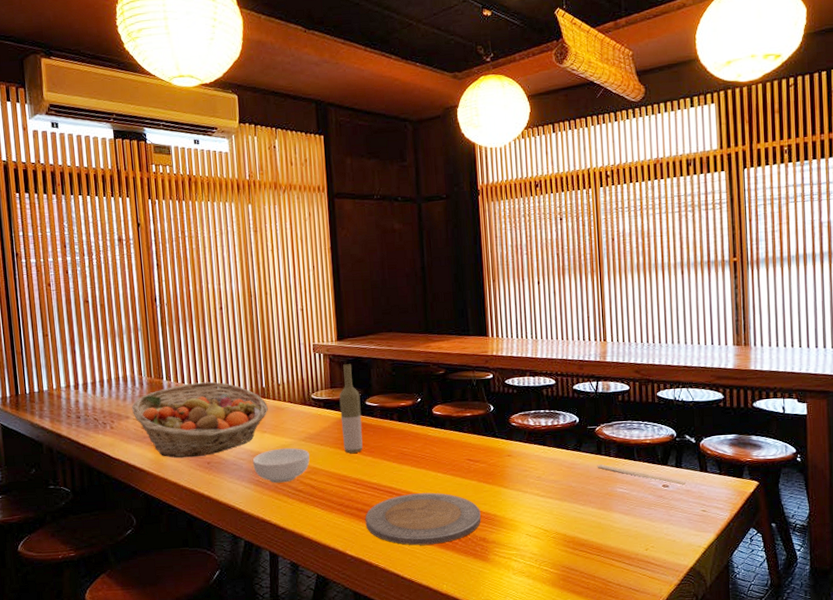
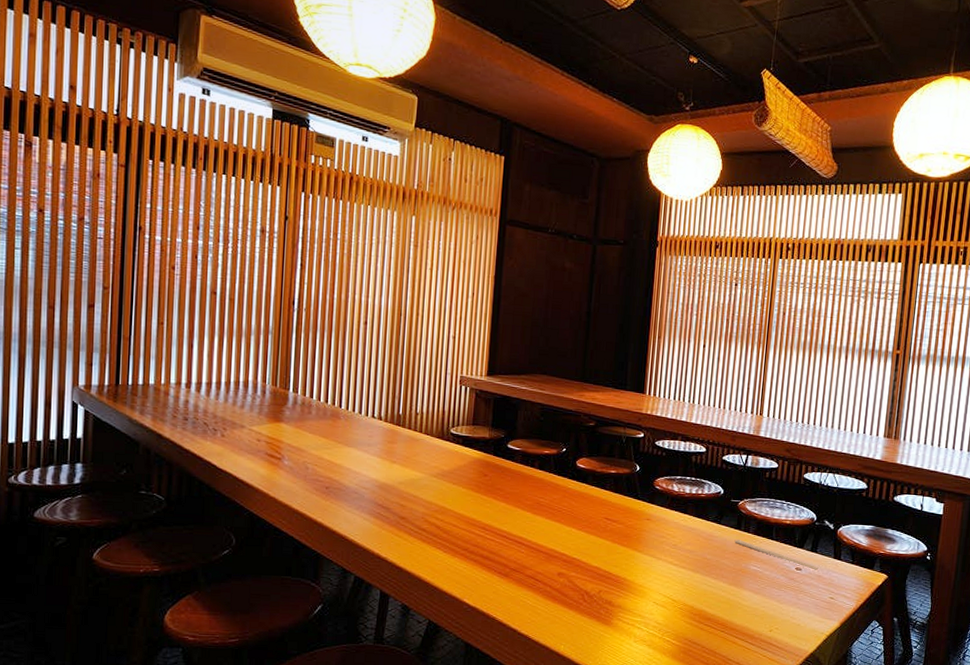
fruit basket: present [132,381,269,458] -> none [249,399,403,480]
cereal bowl: present [252,447,310,483] -> none [376,481,439,519]
bottle: present [339,364,363,453] -> none [477,402,503,497]
plate: present [365,492,481,546] -> none [488,546,611,602]

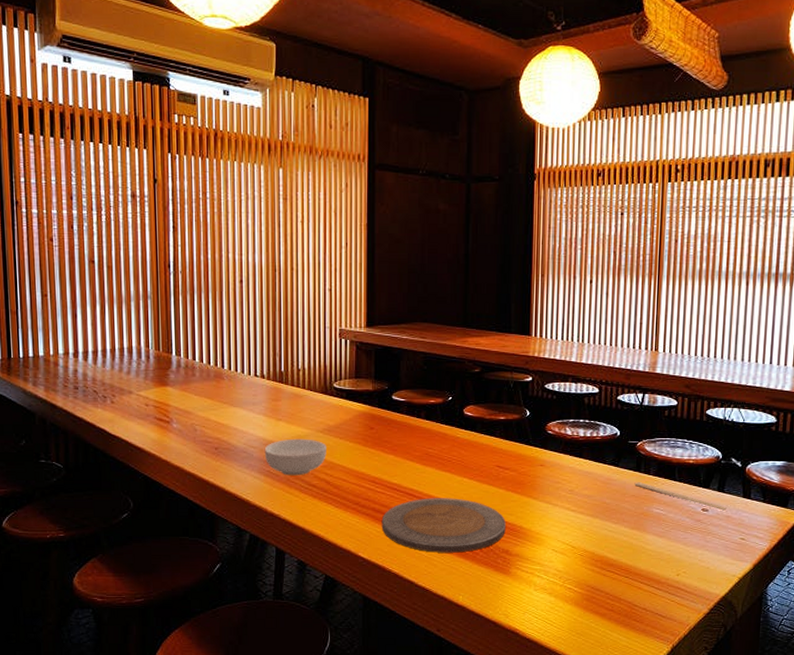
cereal bowl: none [376,481,439,519] -> present [264,438,326,476]
plate: none [488,546,611,602] -> present [381,498,506,553]

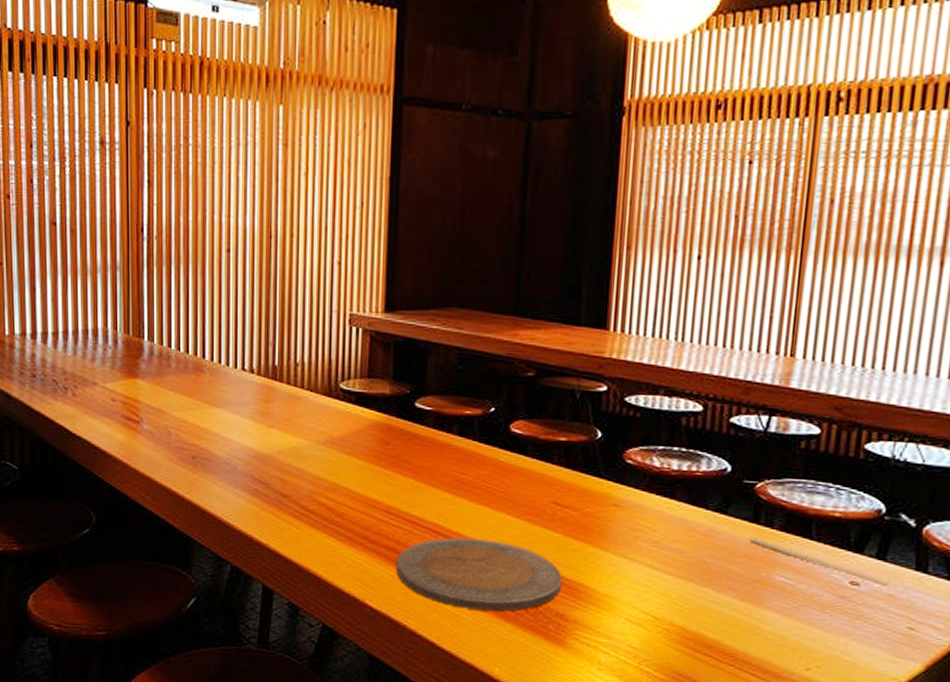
cereal bowl: present [264,438,326,476] -> none [251,450,329,498]

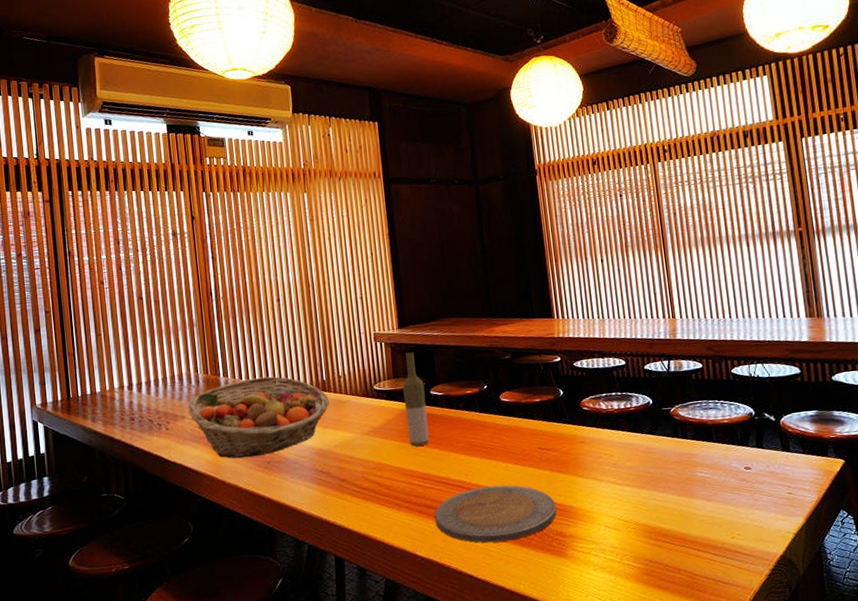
fruit basket: none [101,348,280,448] -> present [188,376,330,459]
bottle: none [377,347,408,471] -> present [402,352,429,446]
chopsticks: present [749,536,890,587] -> none [674,447,769,467]

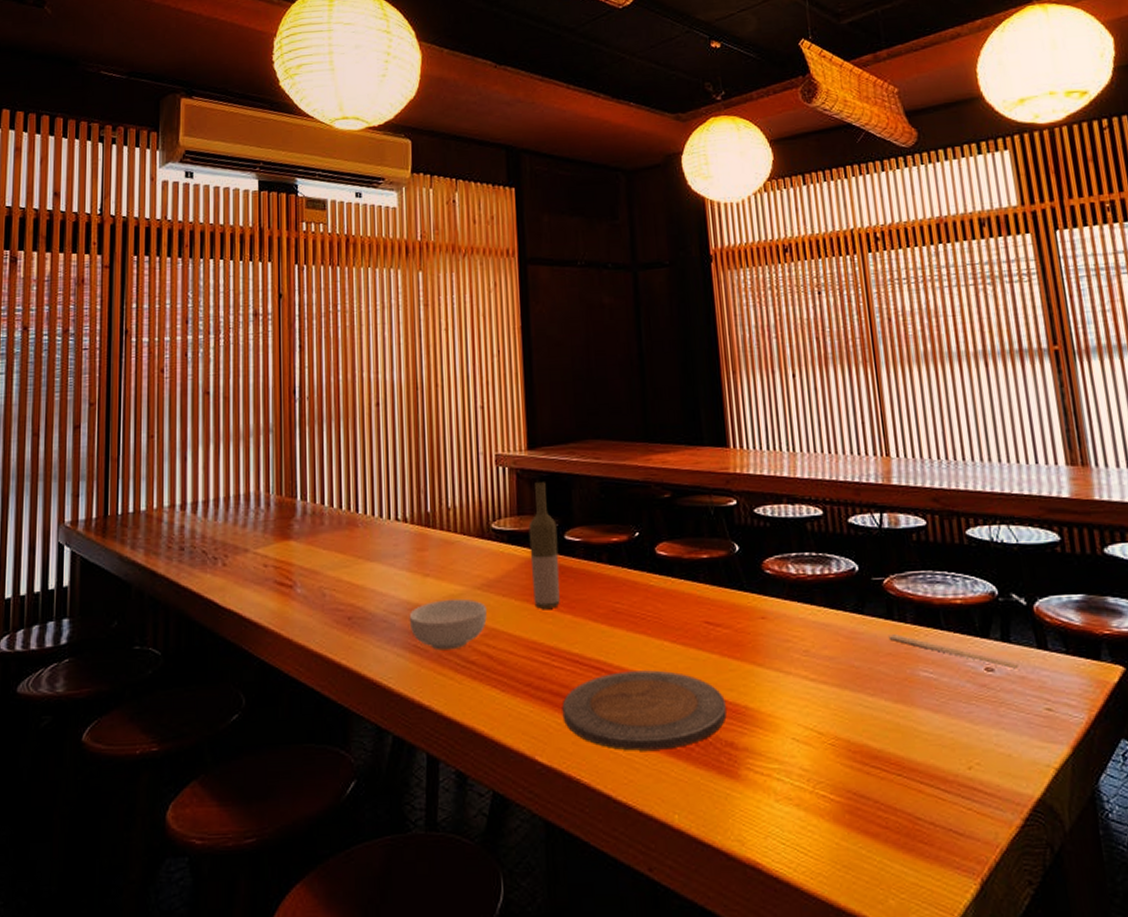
fruit basket: present [188,376,330,459] -> none [253,503,434,610]
cereal bowl: none [314,442,374,482] -> present [409,598,487,651]
chopsticks: none [674,447,769,467] -> present [888,633,1020,669]

